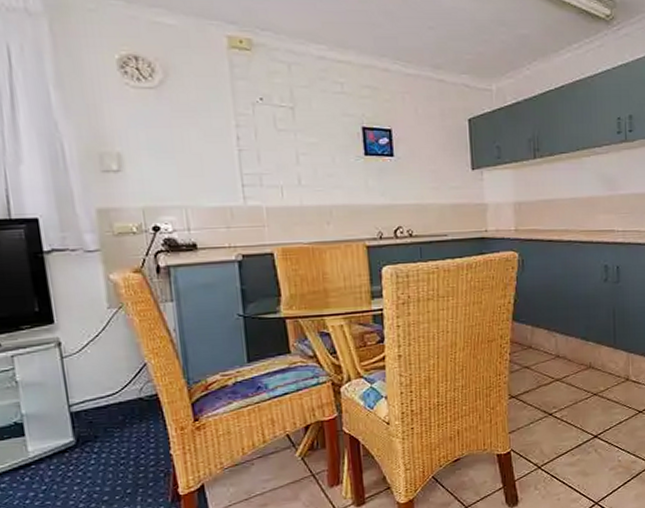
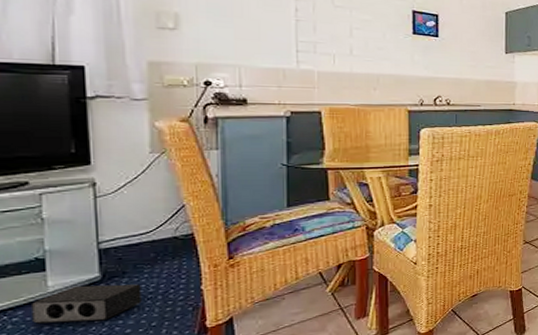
speaker: none [16,449,115,490] -> present [32,284,142,324]

